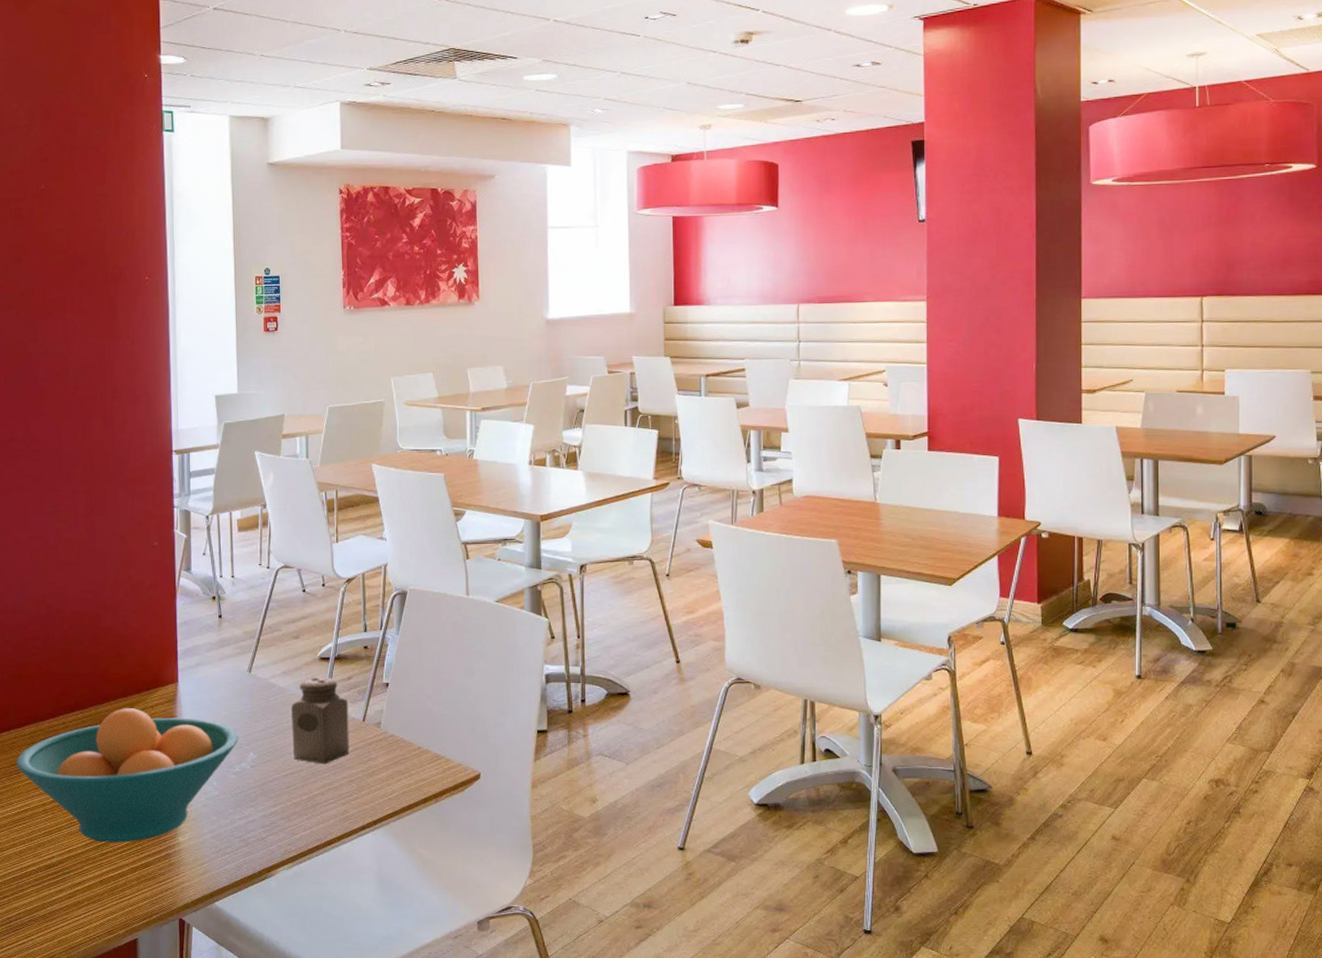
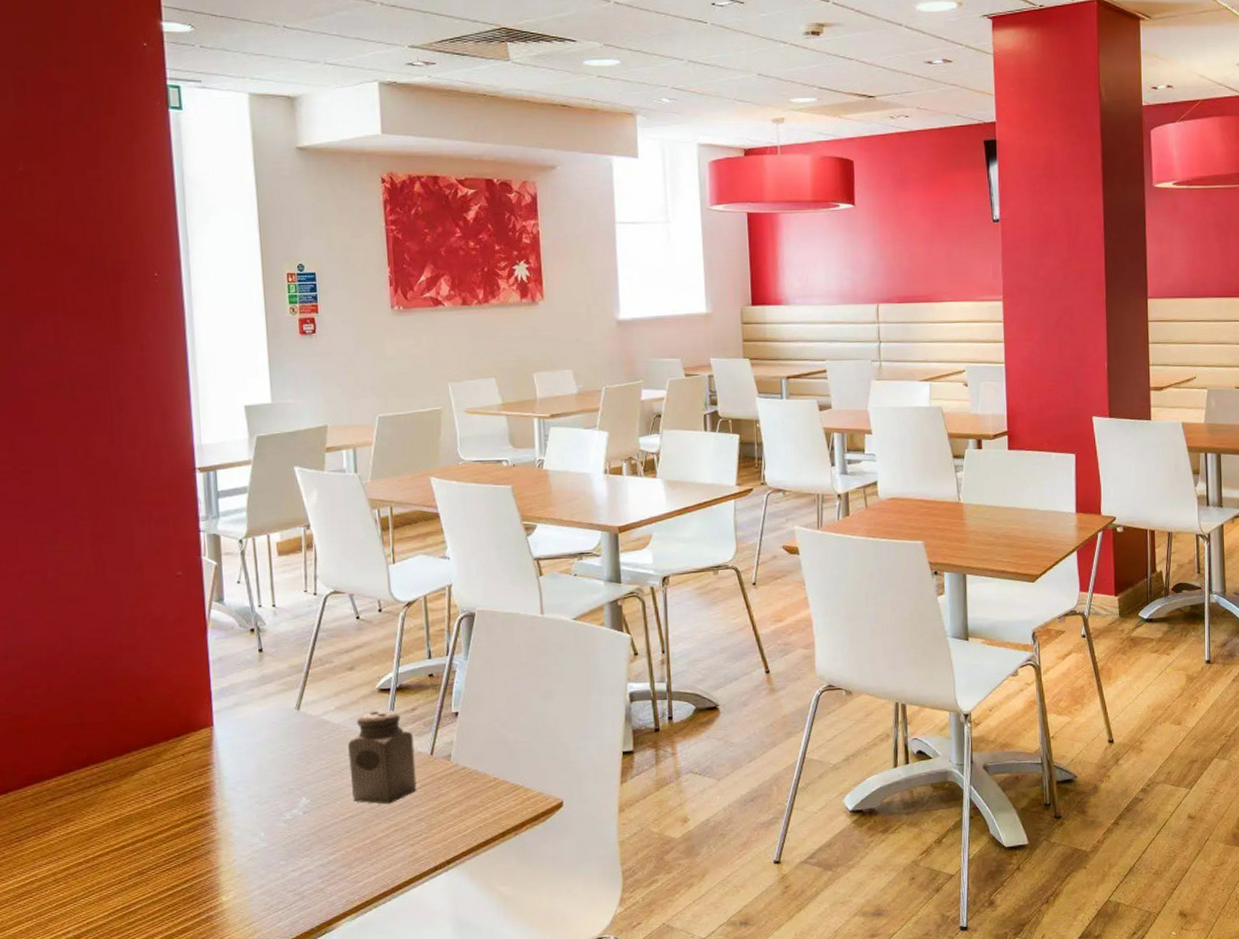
fruit bowl: present [16,708,239,843] -> none [17,758,288,911]

